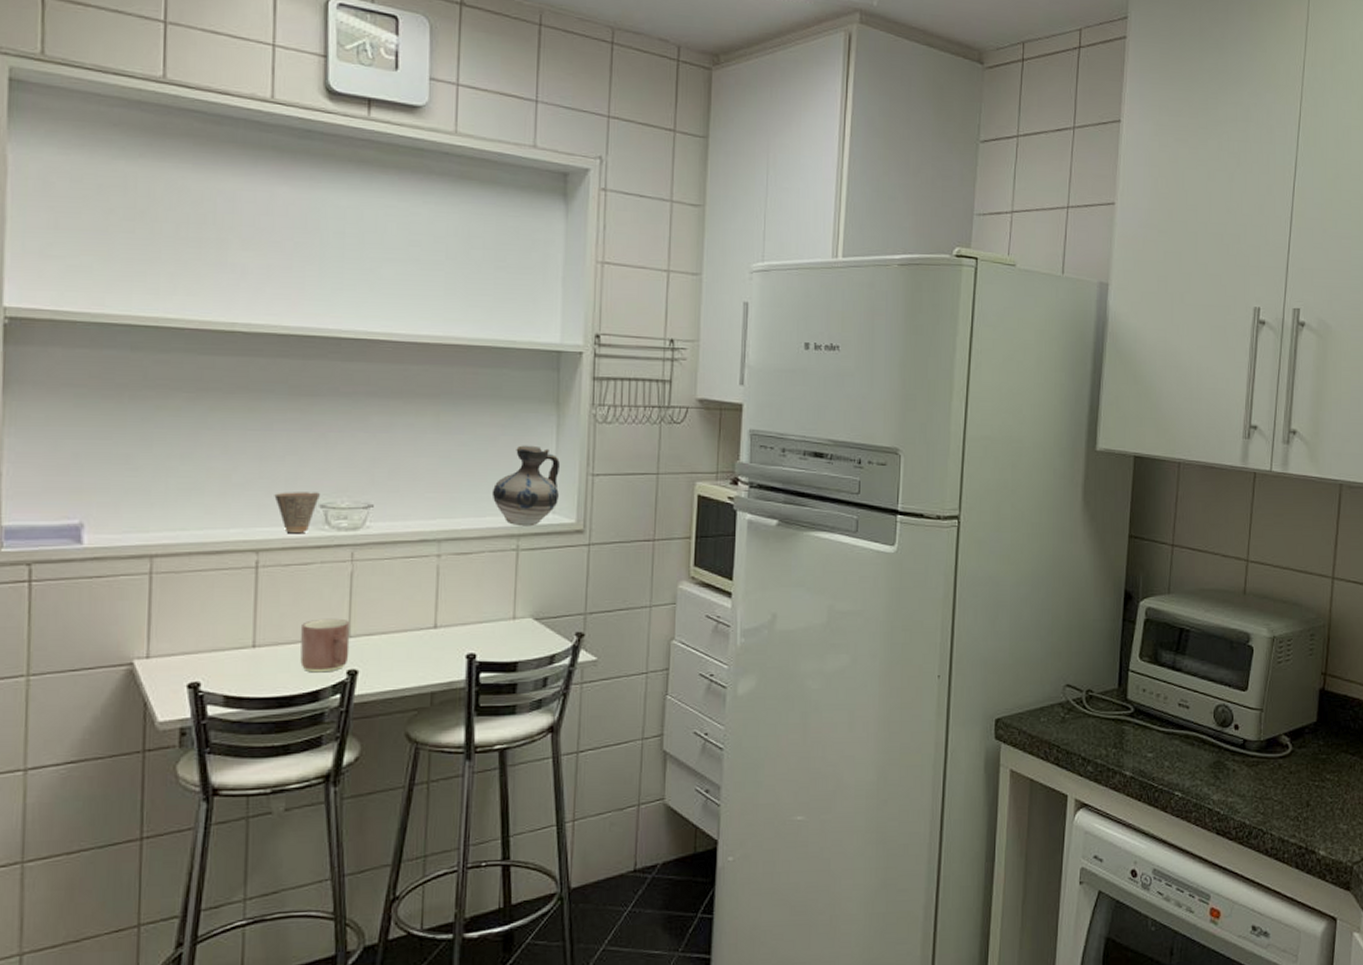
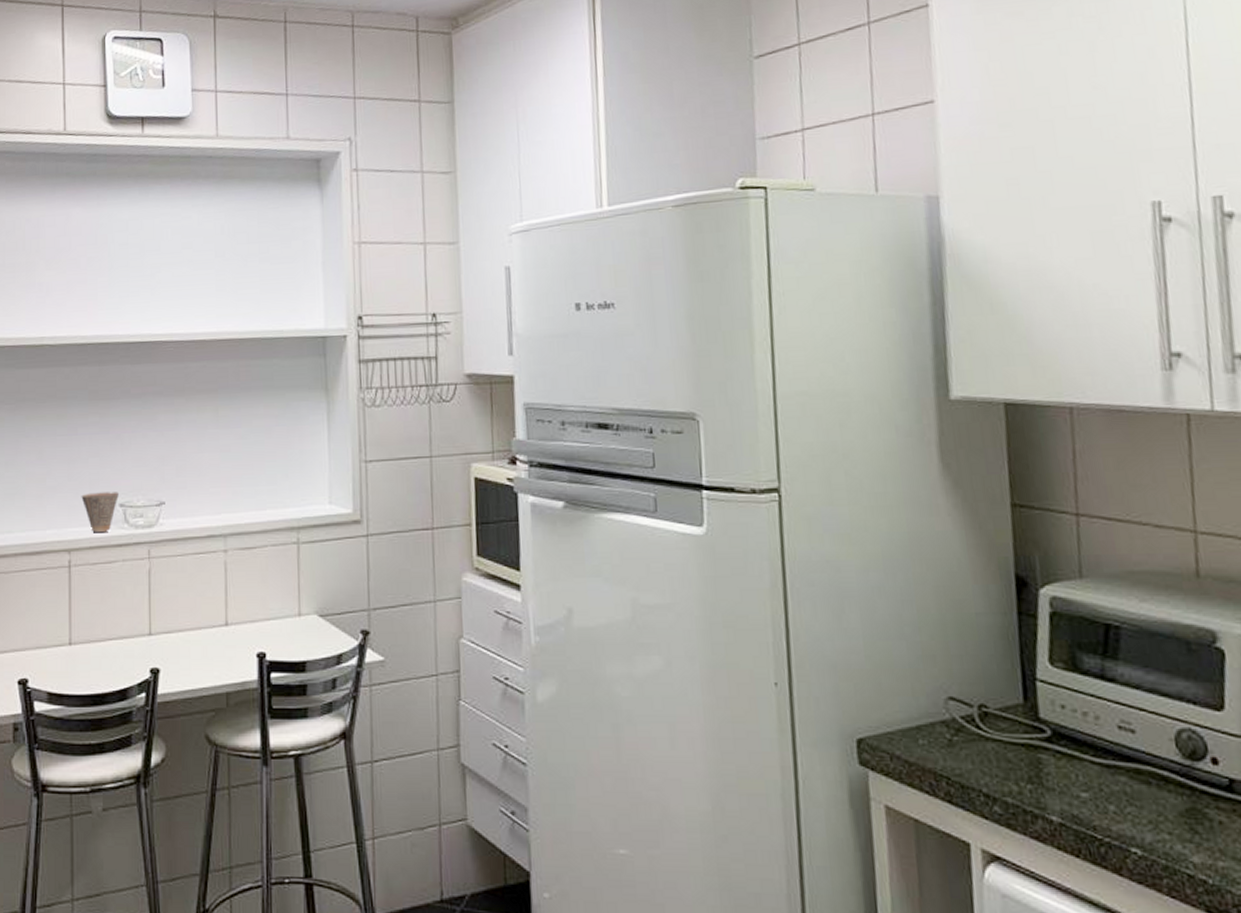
mug: present [299,618,350,673] -> none [108,616,151,671]
ceramic jug: present [491,445,560,527] -> none [270,434,334,519]

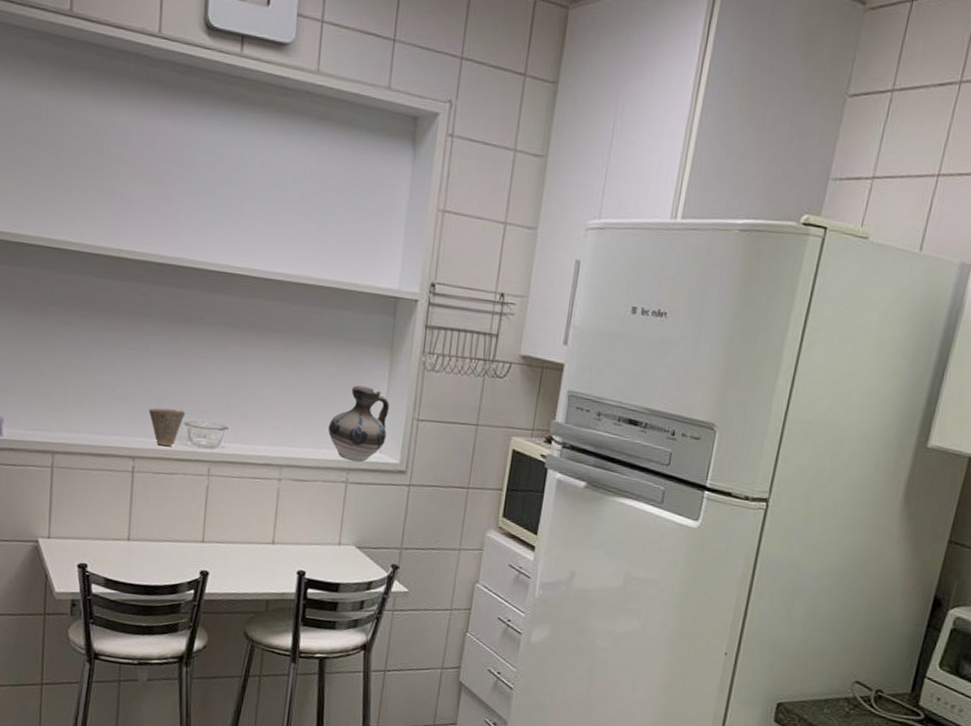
ceramic jug: none [270,434,334,519] -> present [328,385,389,463]

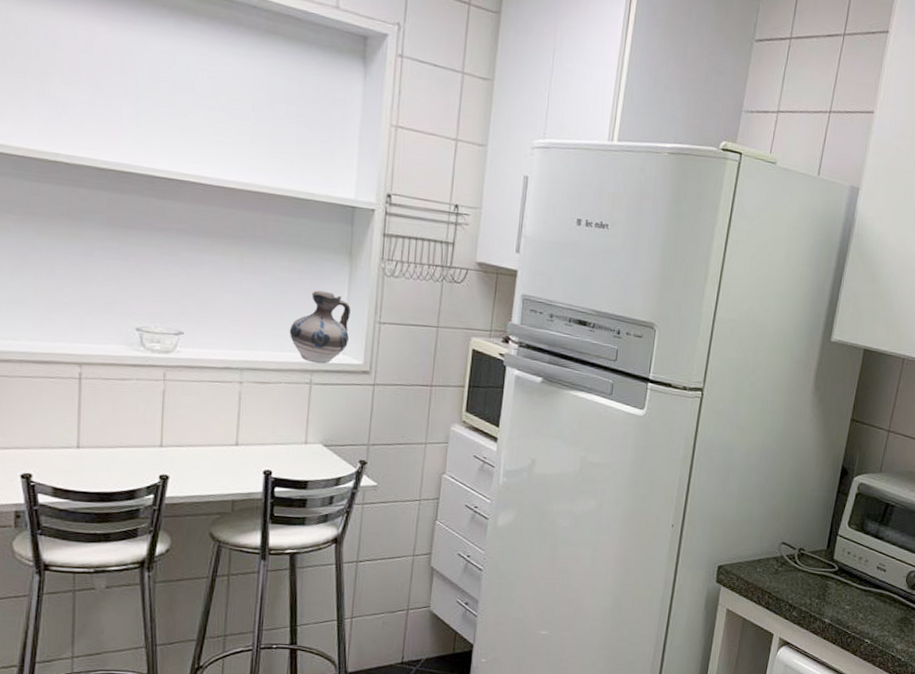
cup: present [148,407,185,446] -> none [95,313,136,352]

